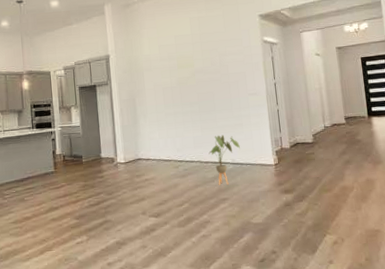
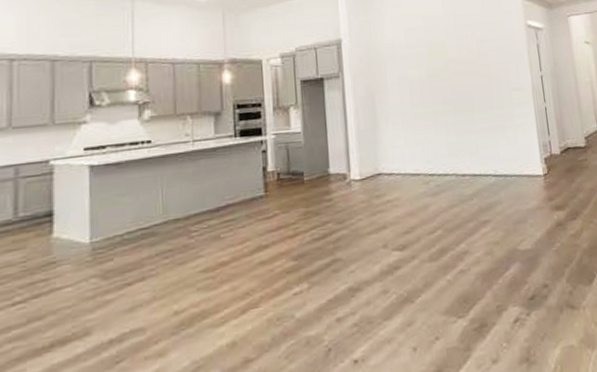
house plant: present [208,135,240,185] -> none [466,139,503,204]

